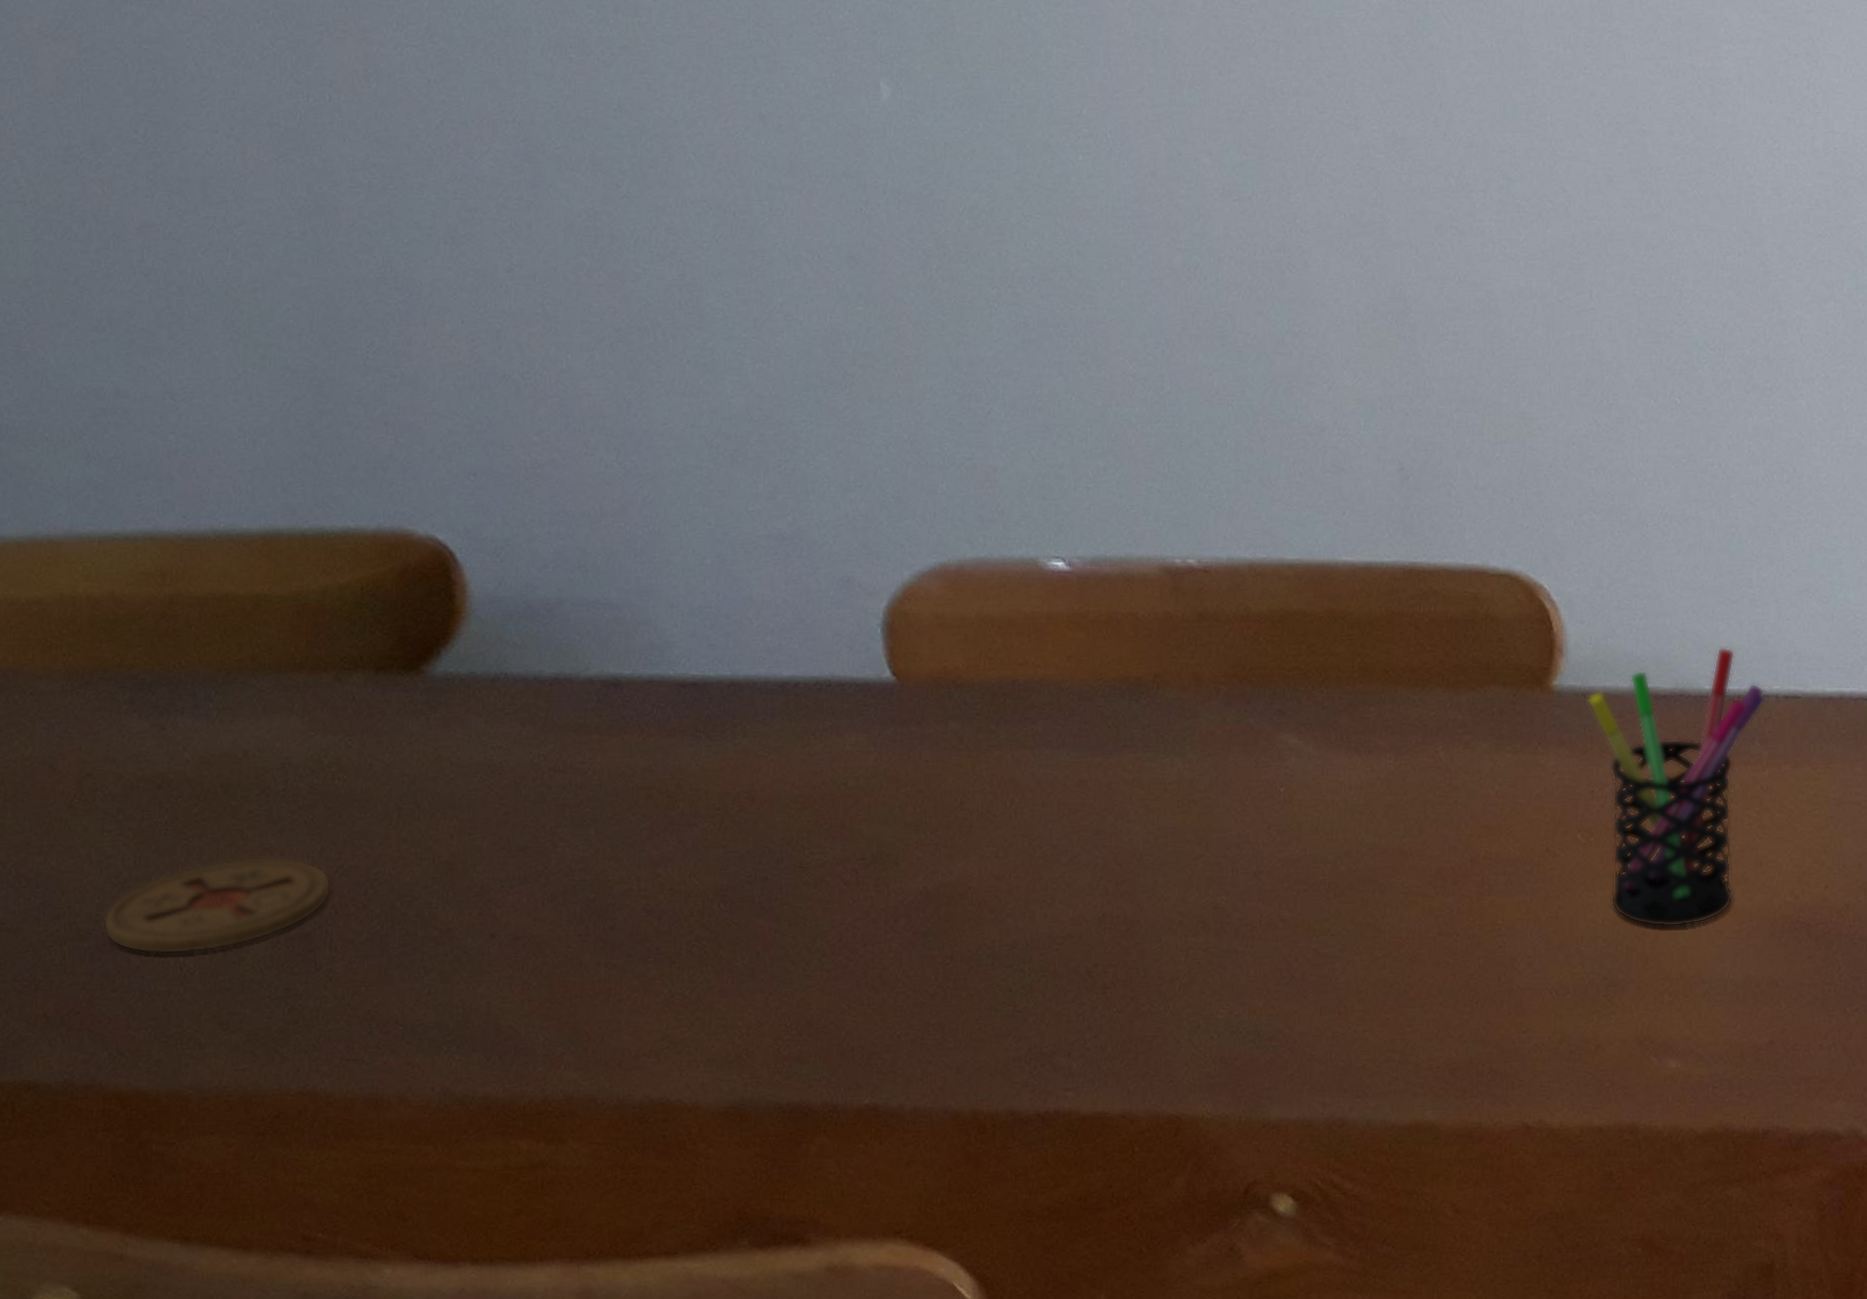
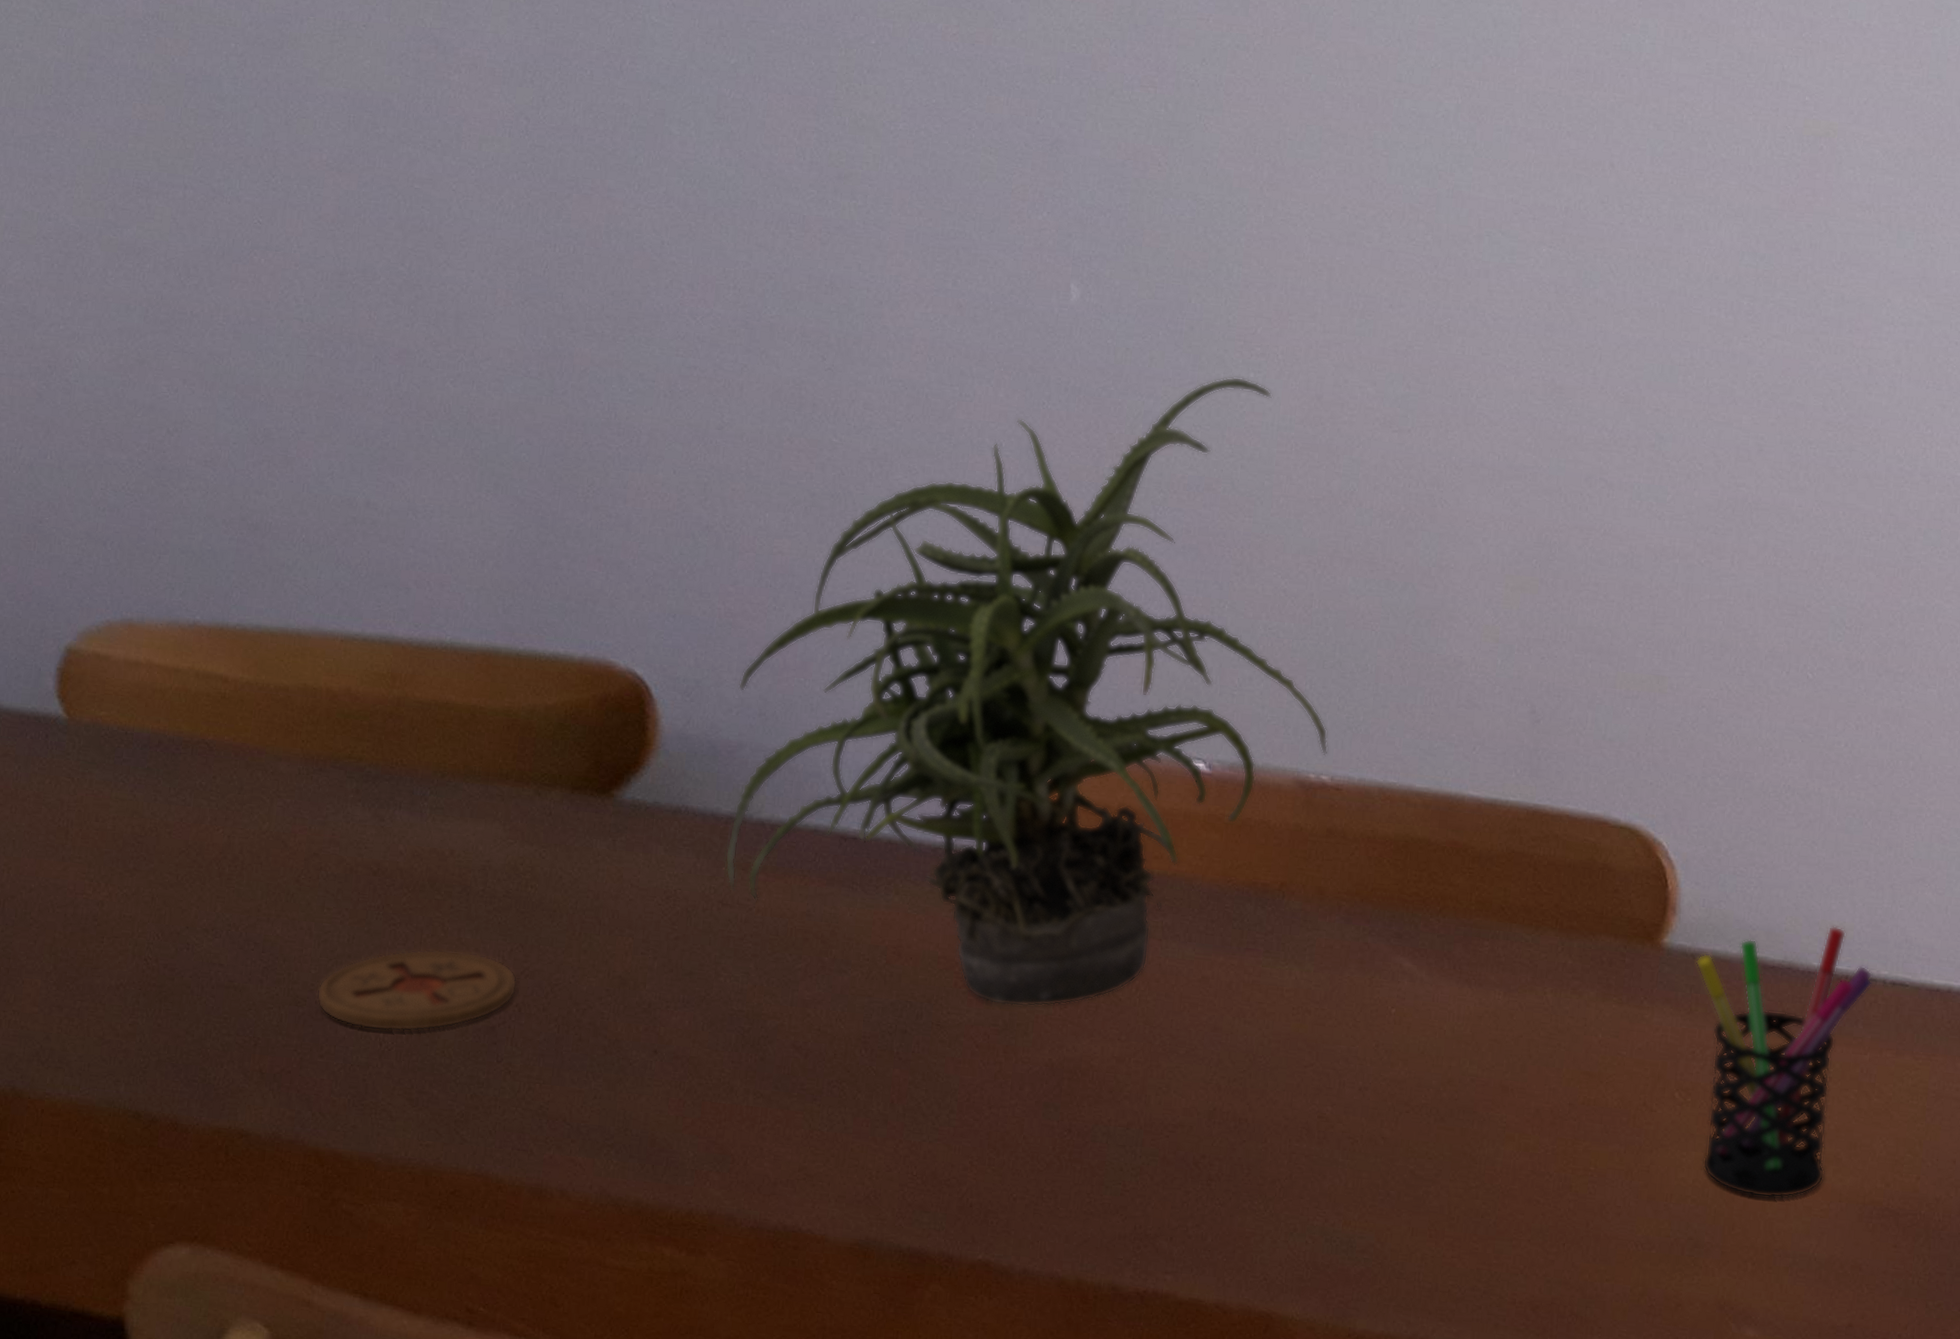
potted plant: none [553,161,1193,838] -> present [725,376,1329,1007]

